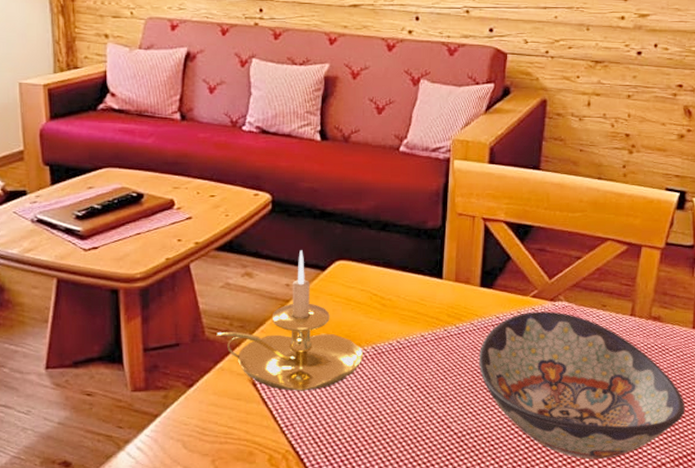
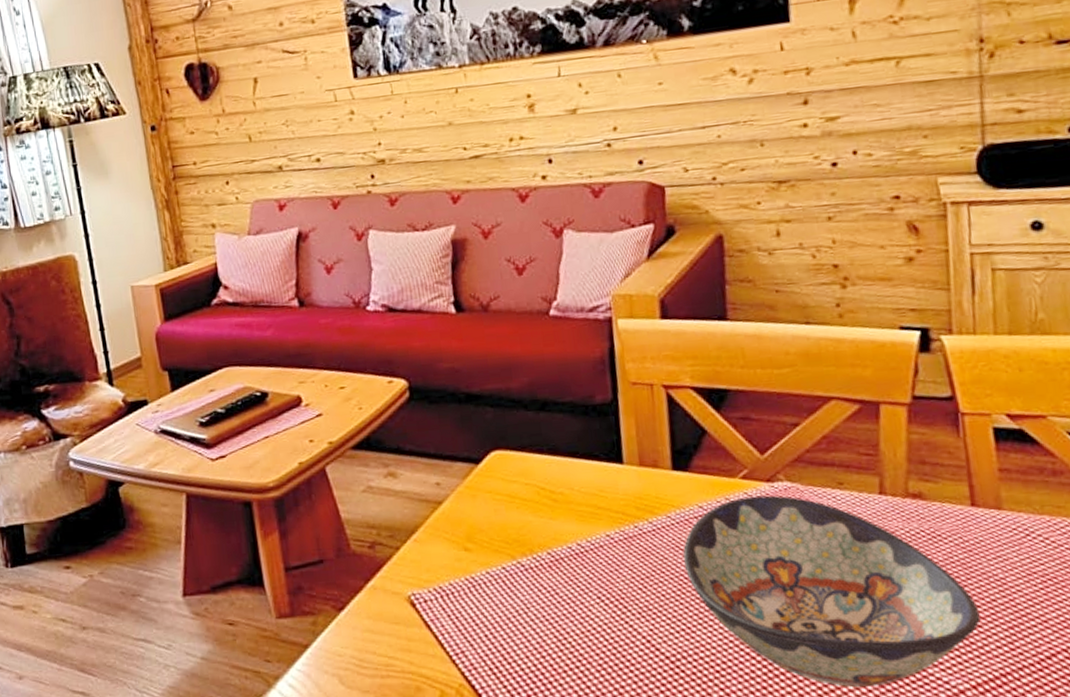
candle holder: present [216,250,364,391] -> none [363,441,539,611]

